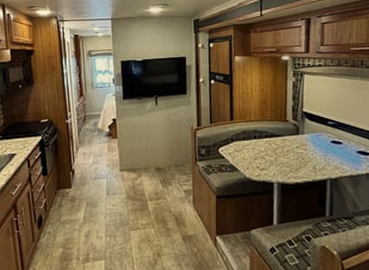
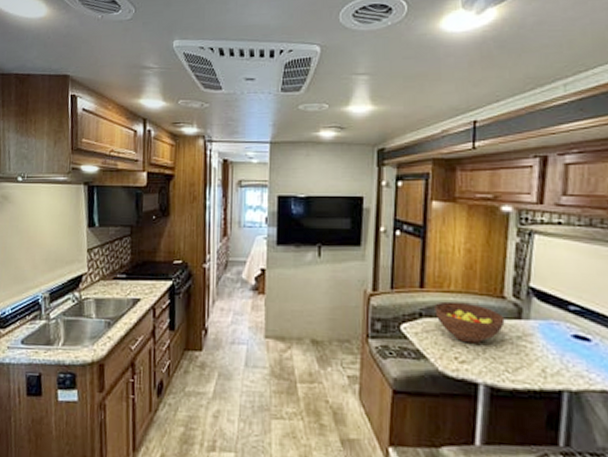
fruit bowl: none [241,127,289,156] -> present [435,301,505,344]

